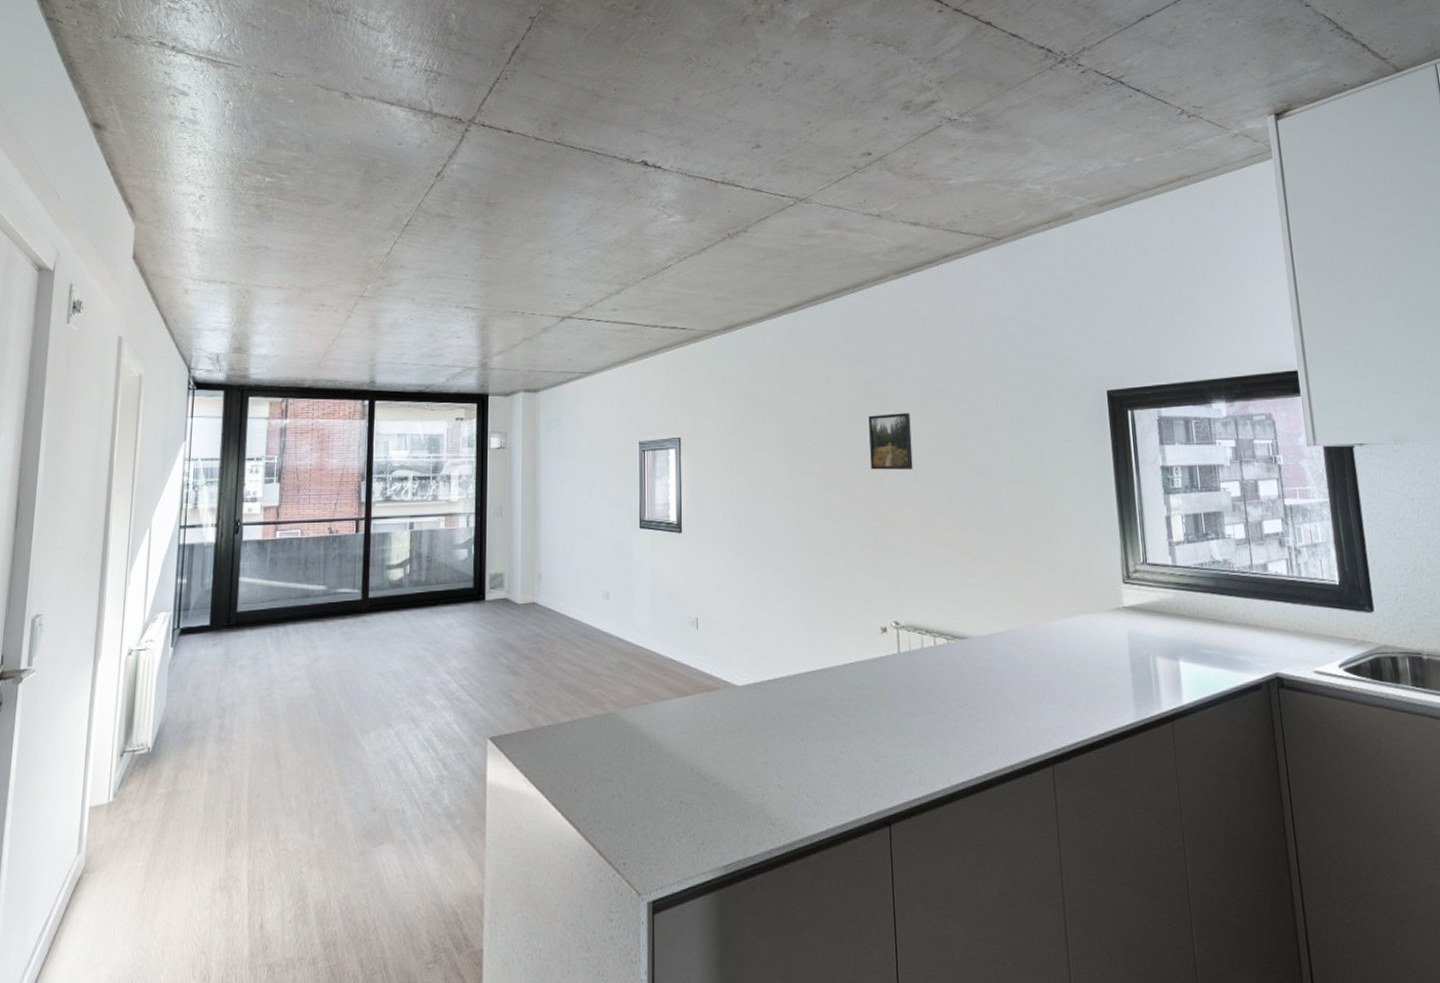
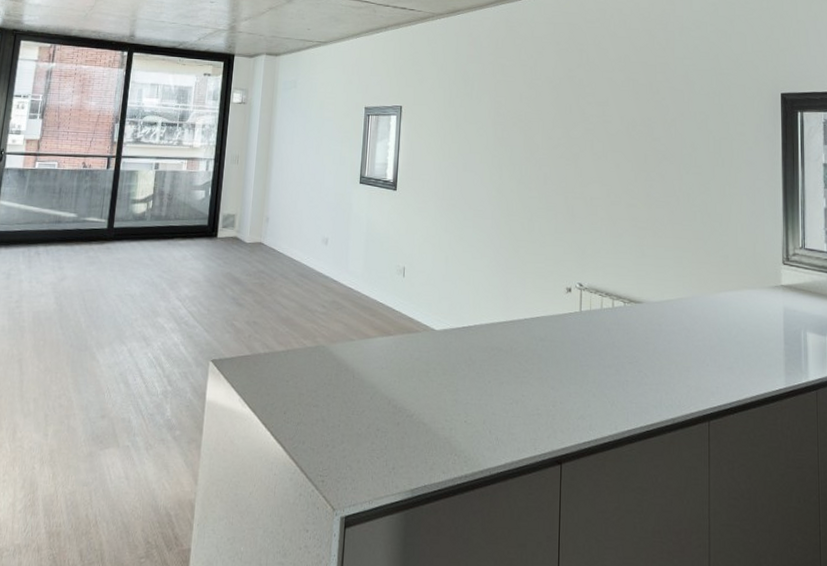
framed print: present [868,413,913,470] -> none [568,99,606,149]

